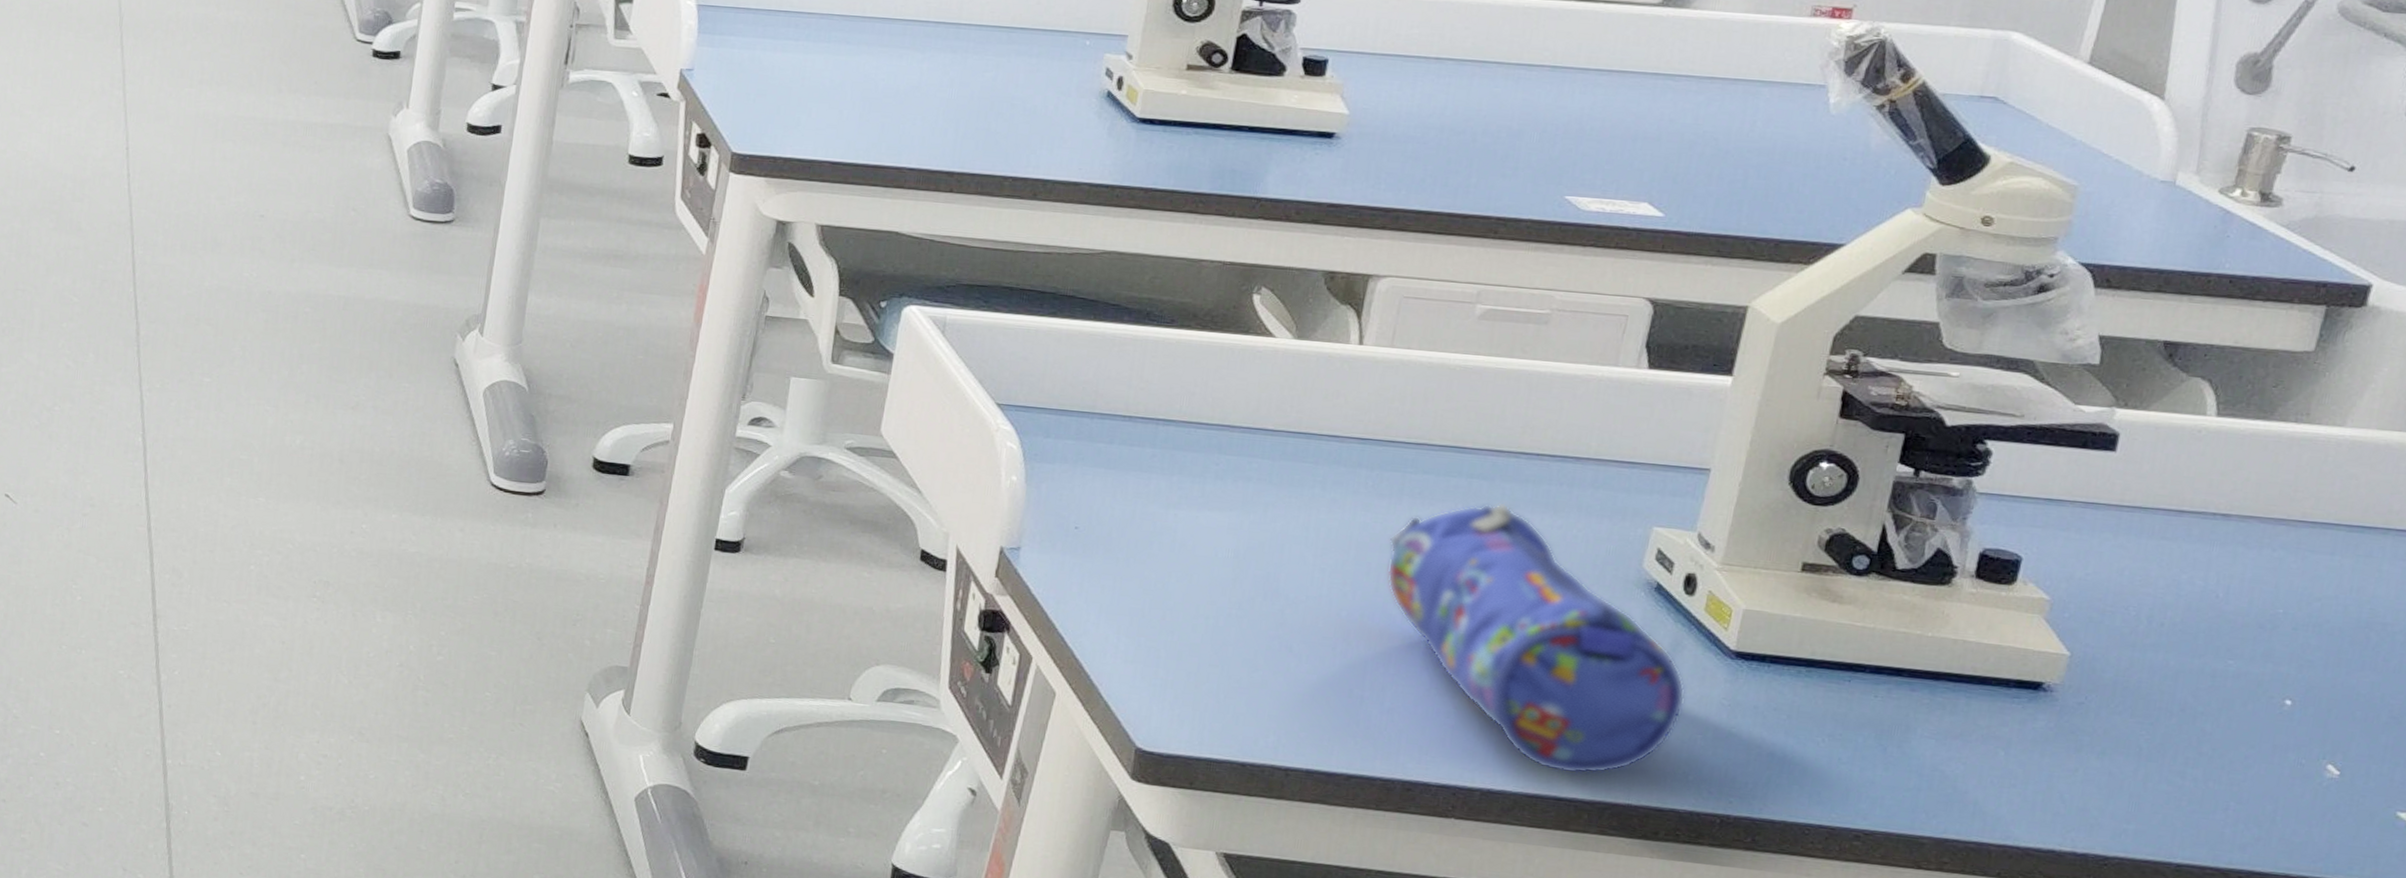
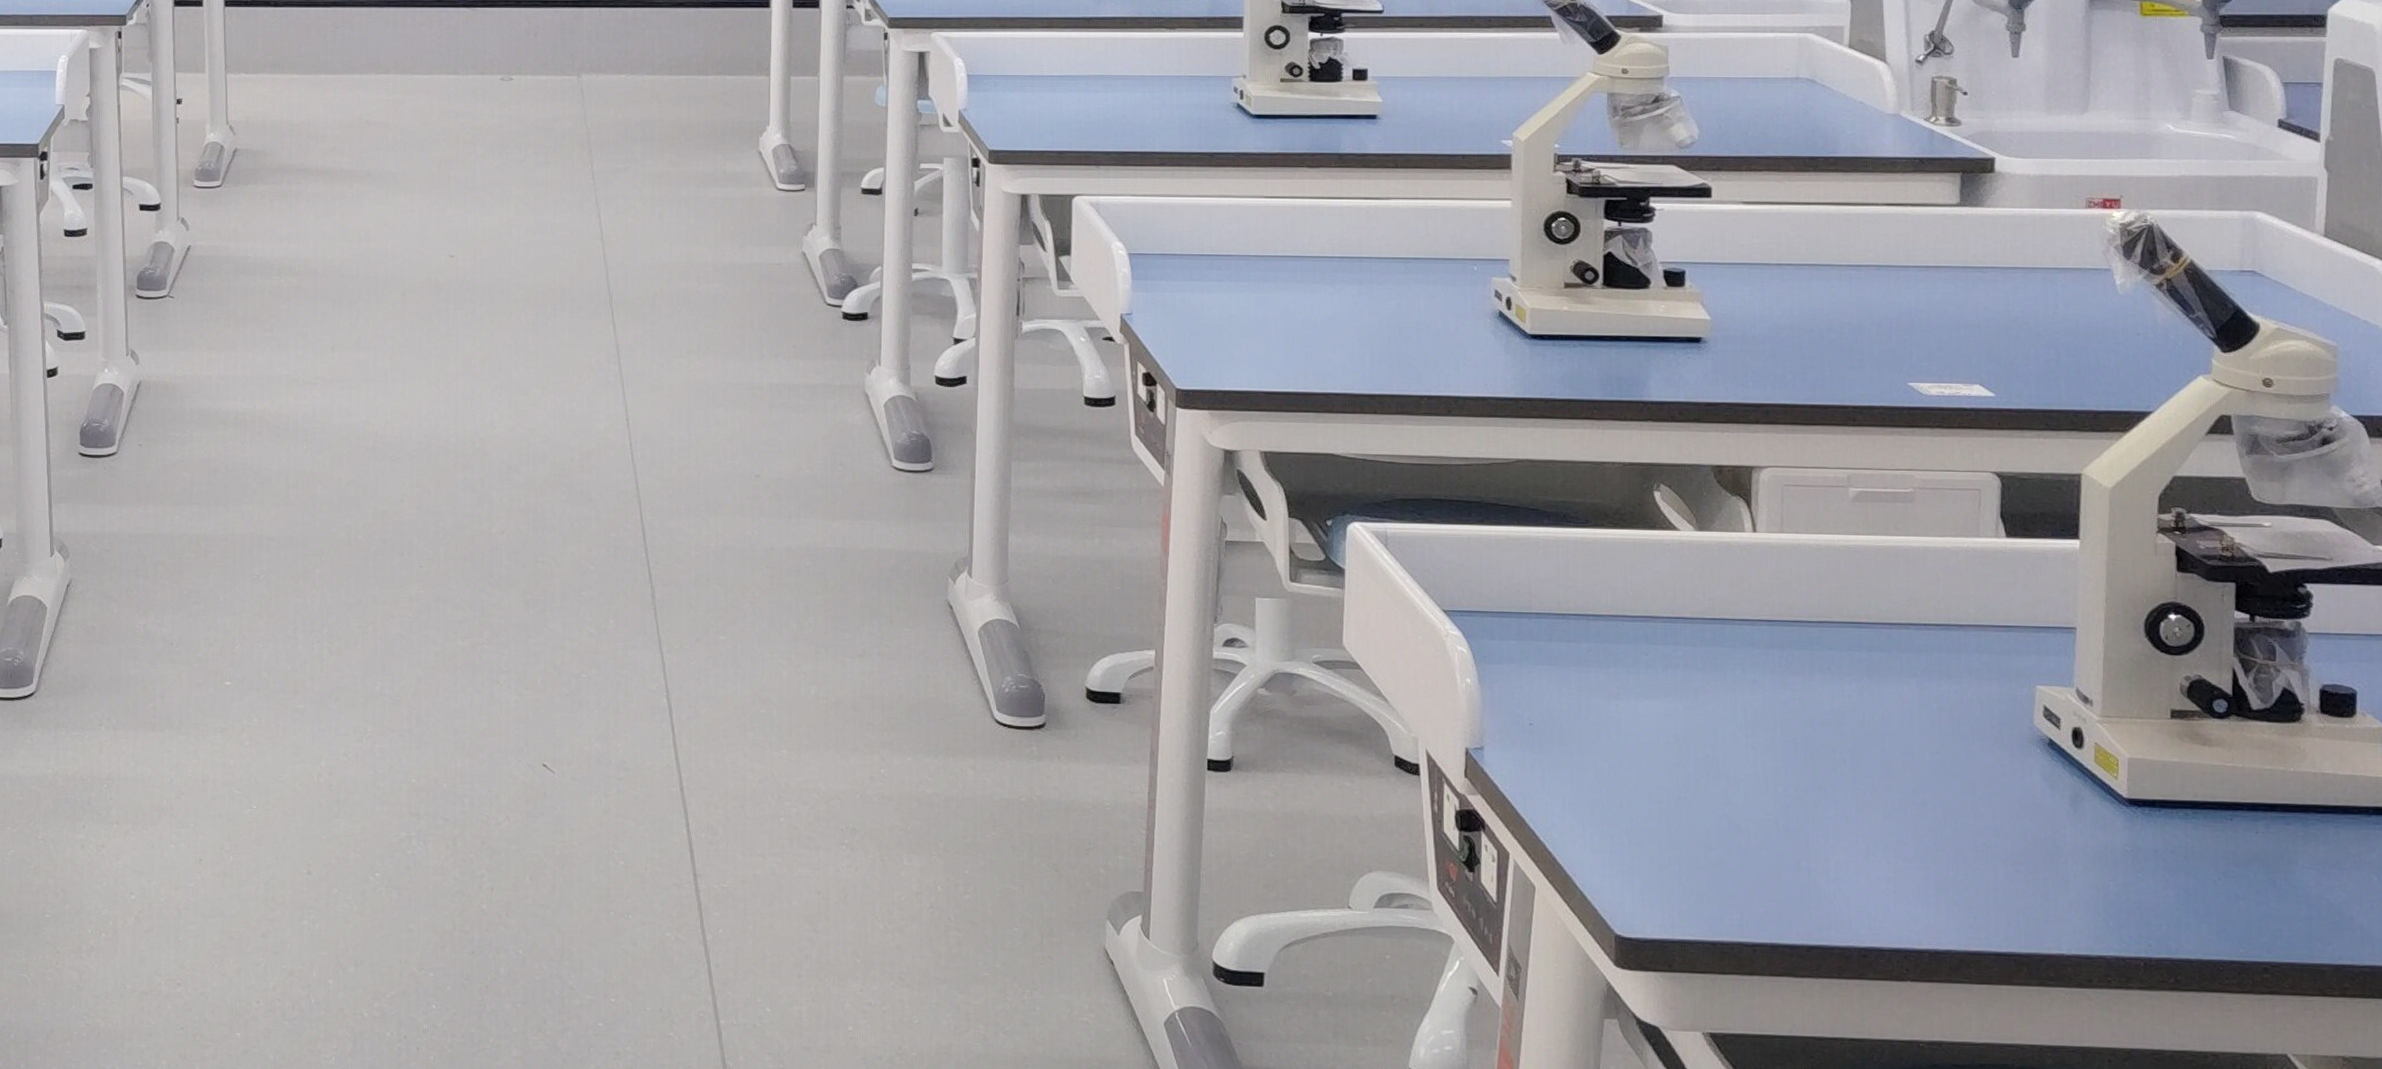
pencil case: present [1387,502,1686,775] -> none [1808,672,2093,929]

